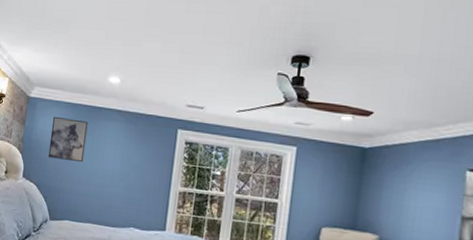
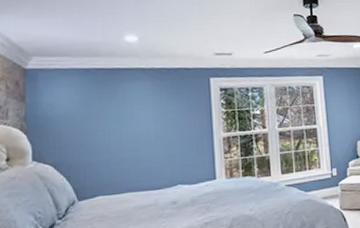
wall art: present [48,116,88,162] -> none [62,85,110,132]

